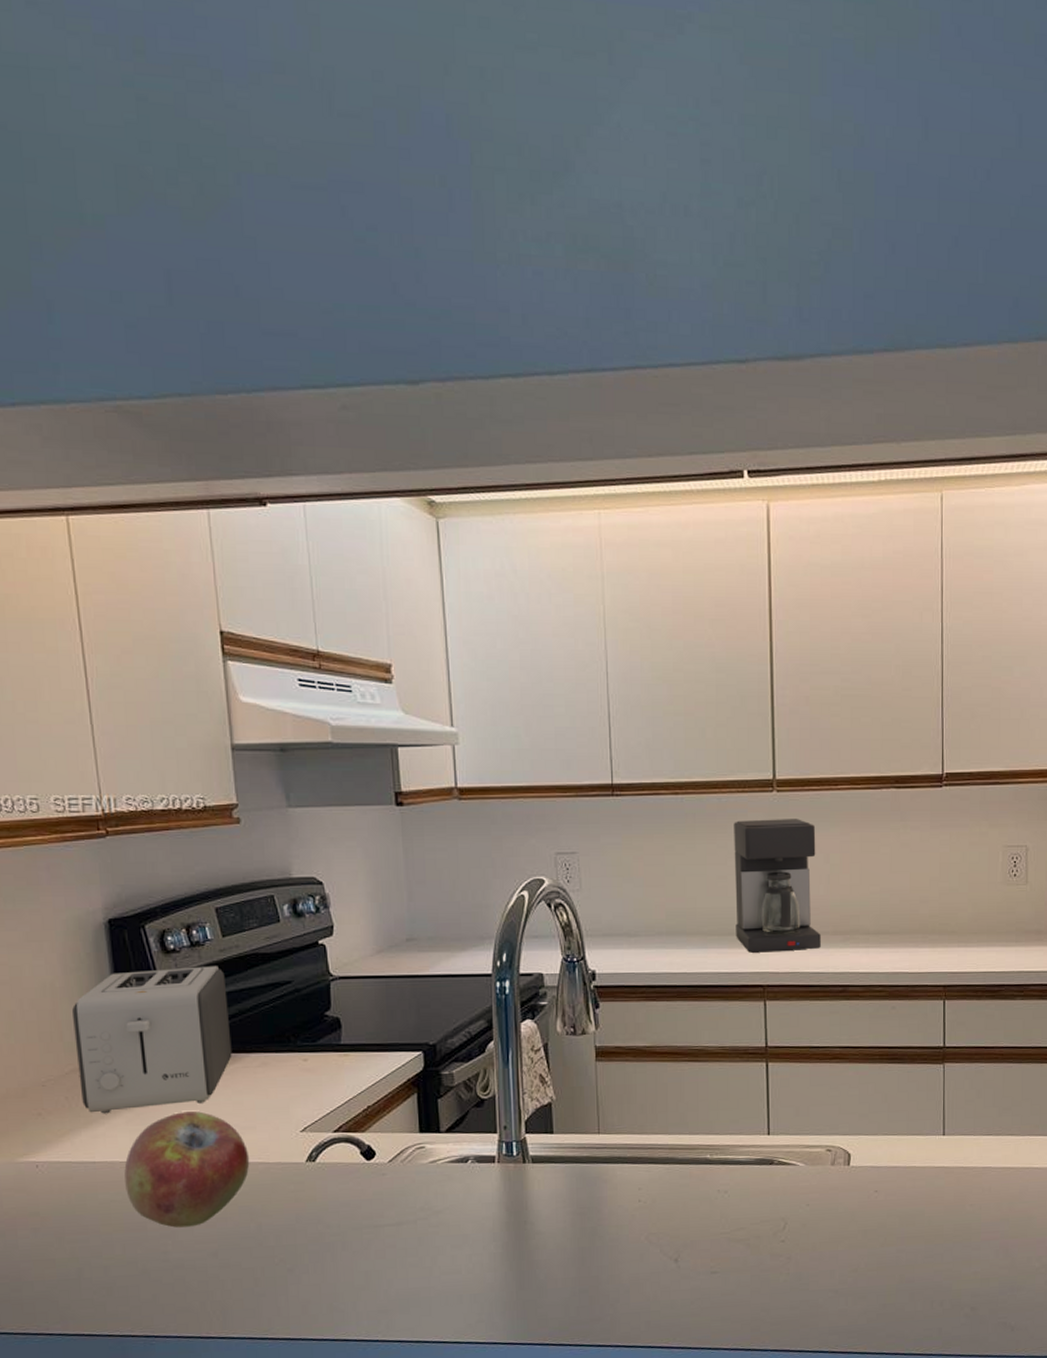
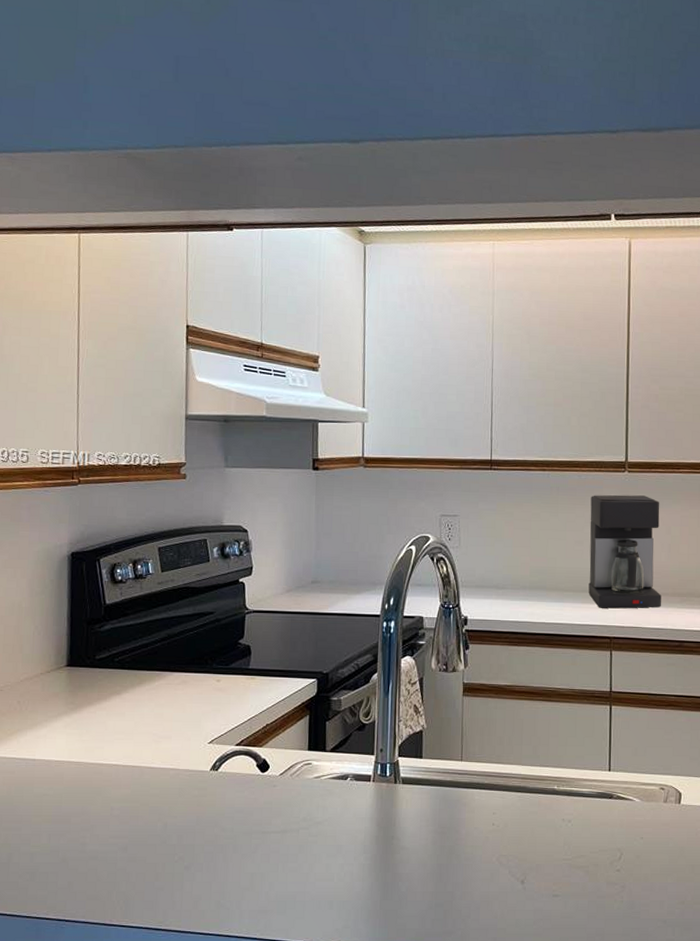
toaster: present [72,966,232,1114] -> none [31,596,160,718]
fruit: present [124,1111,250,1228] -> none [57,720,163,822]

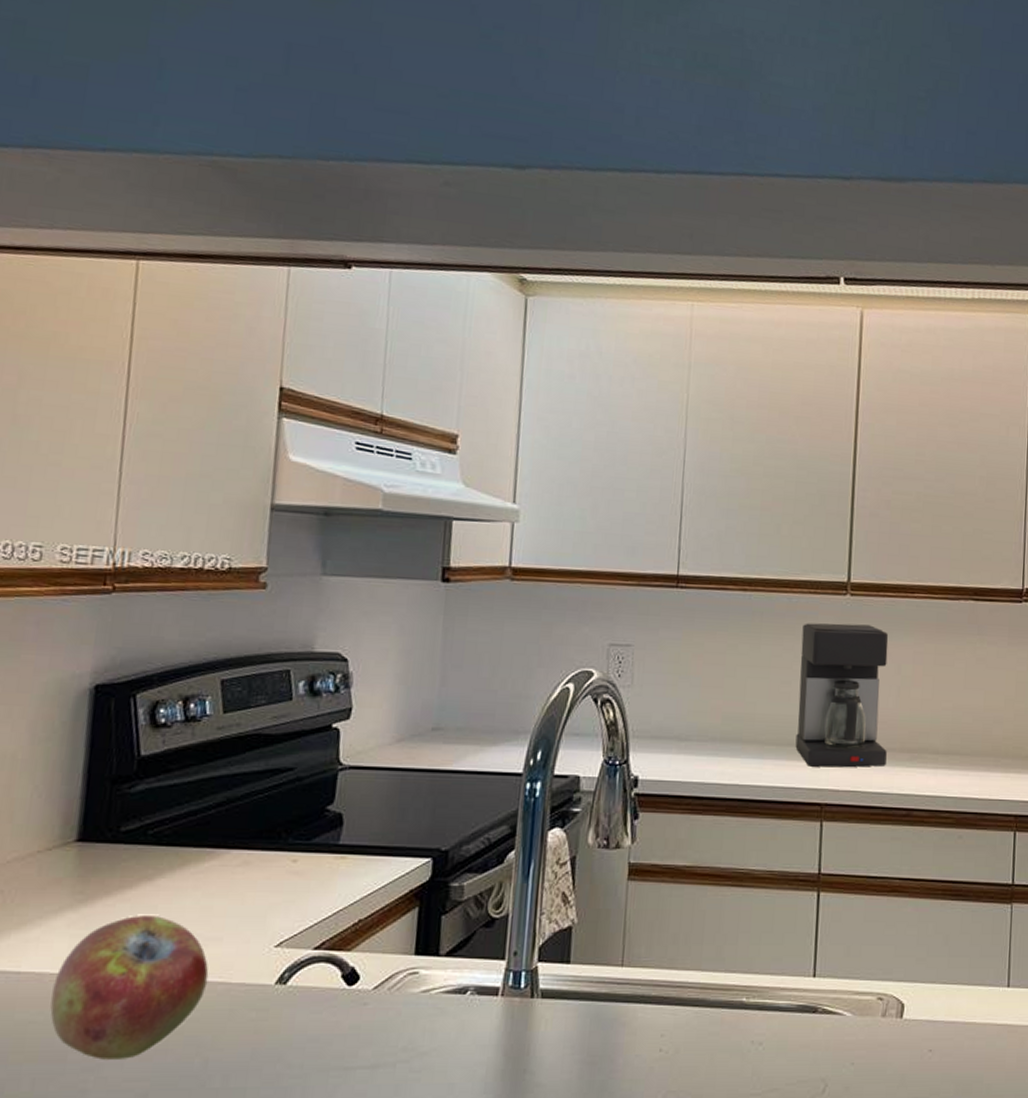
fruit: none [57,720,163,822] -> present [50,916,209,1060]

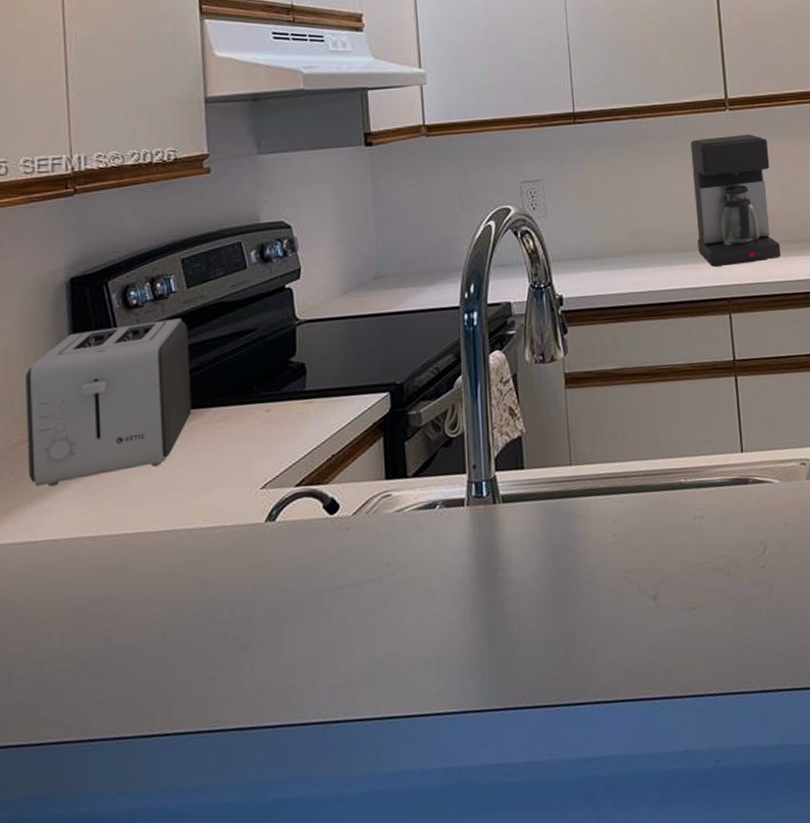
toaster: none [20,745,218,913] -> present [26,318,192,487]
fruit: present [50,916,209,1060] -> none [69,475,205,610]

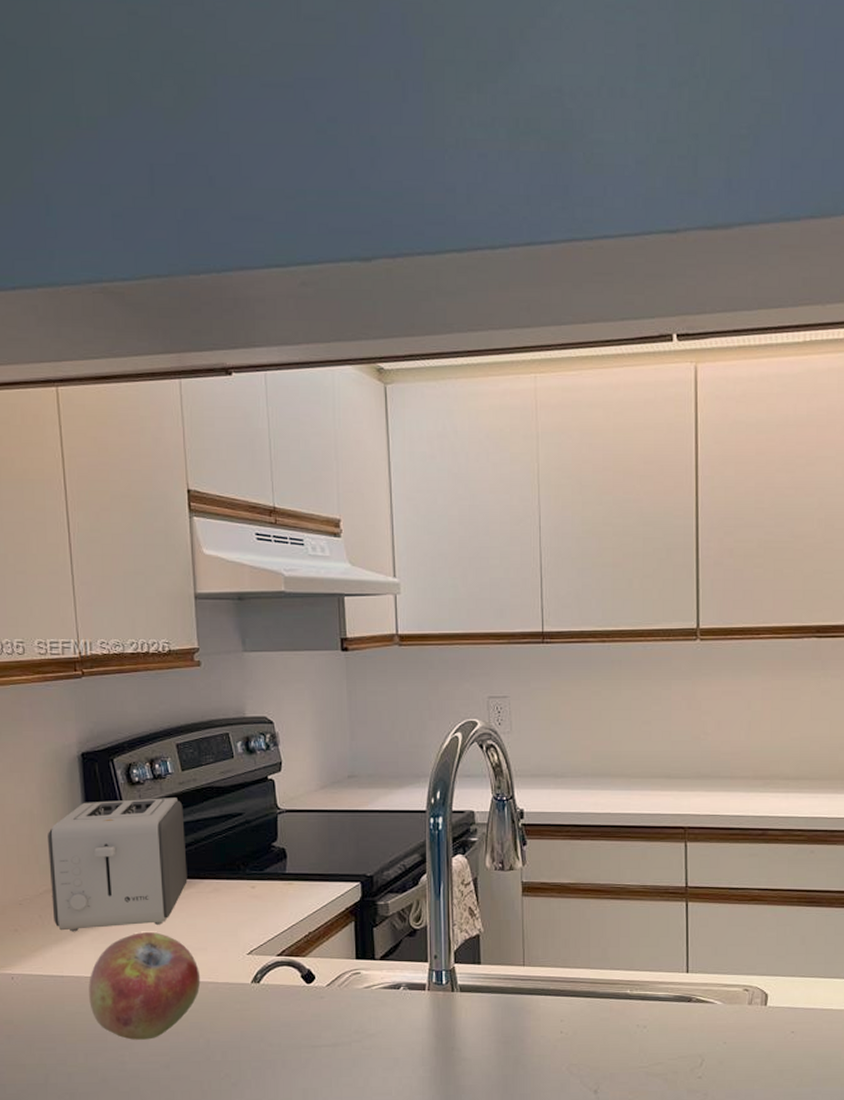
fruit: none [69,475,205,610] -> present [89,932,201,1040]
coffee maker: present [690,134,781,267] -> none [658,666,741,795]

